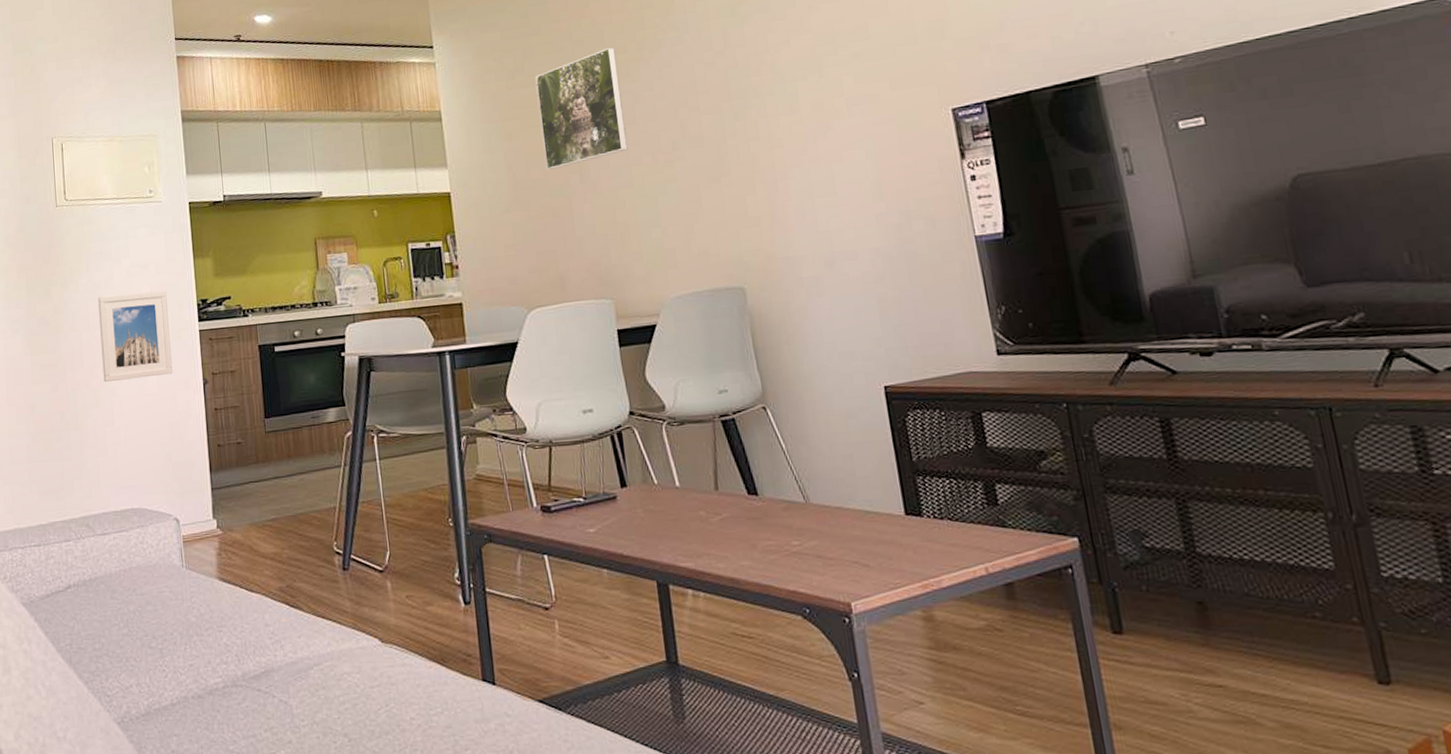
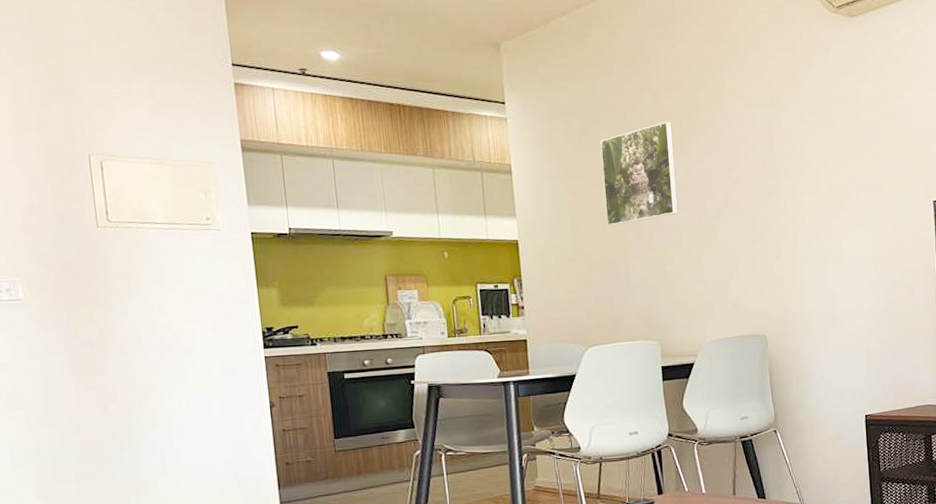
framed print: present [98,290,173,383] -> none [151,317,238,405]

